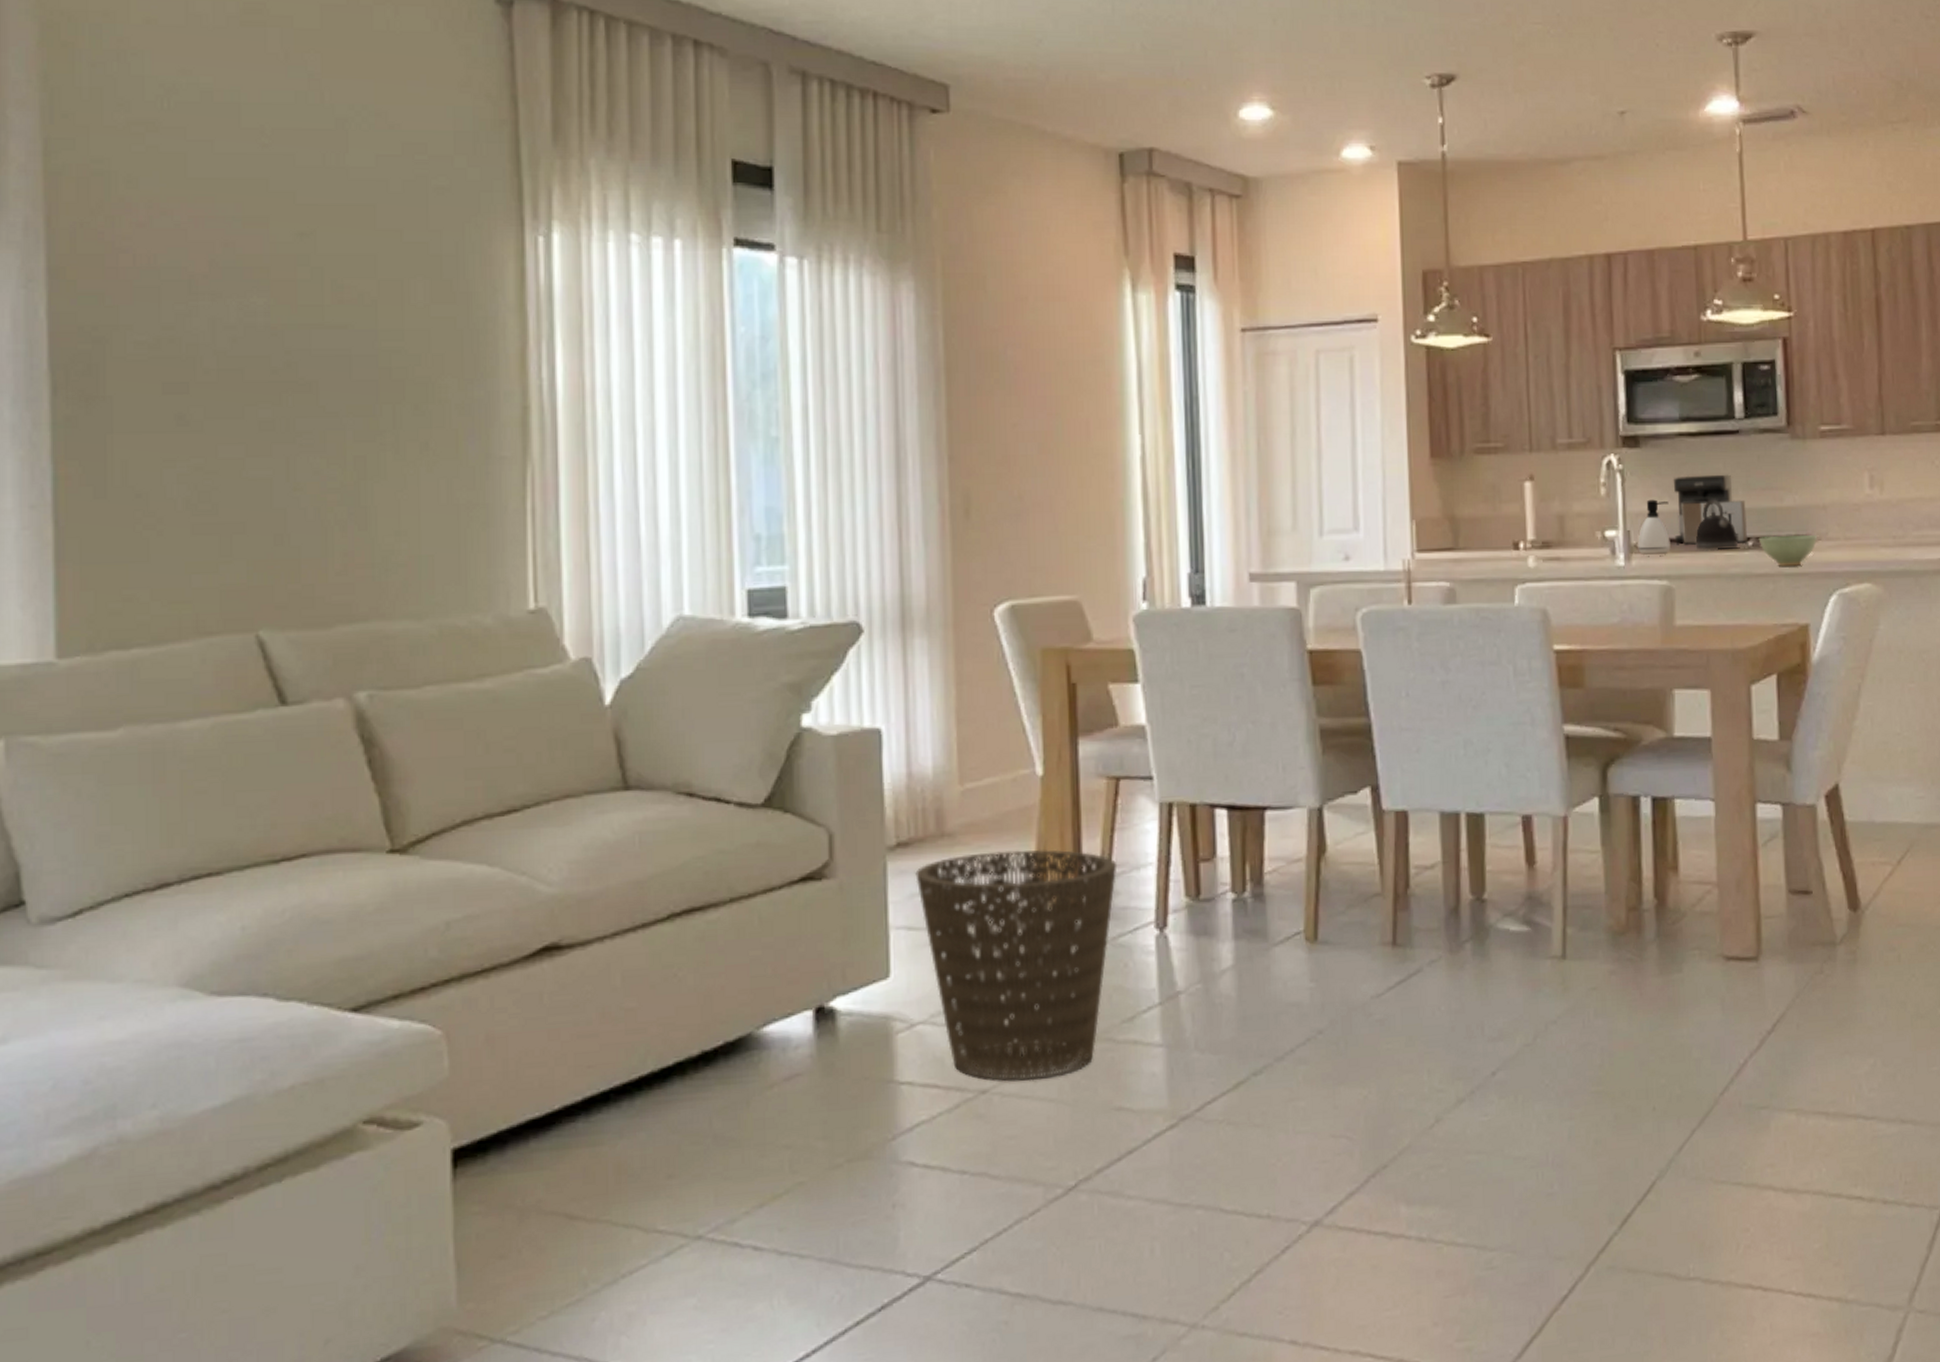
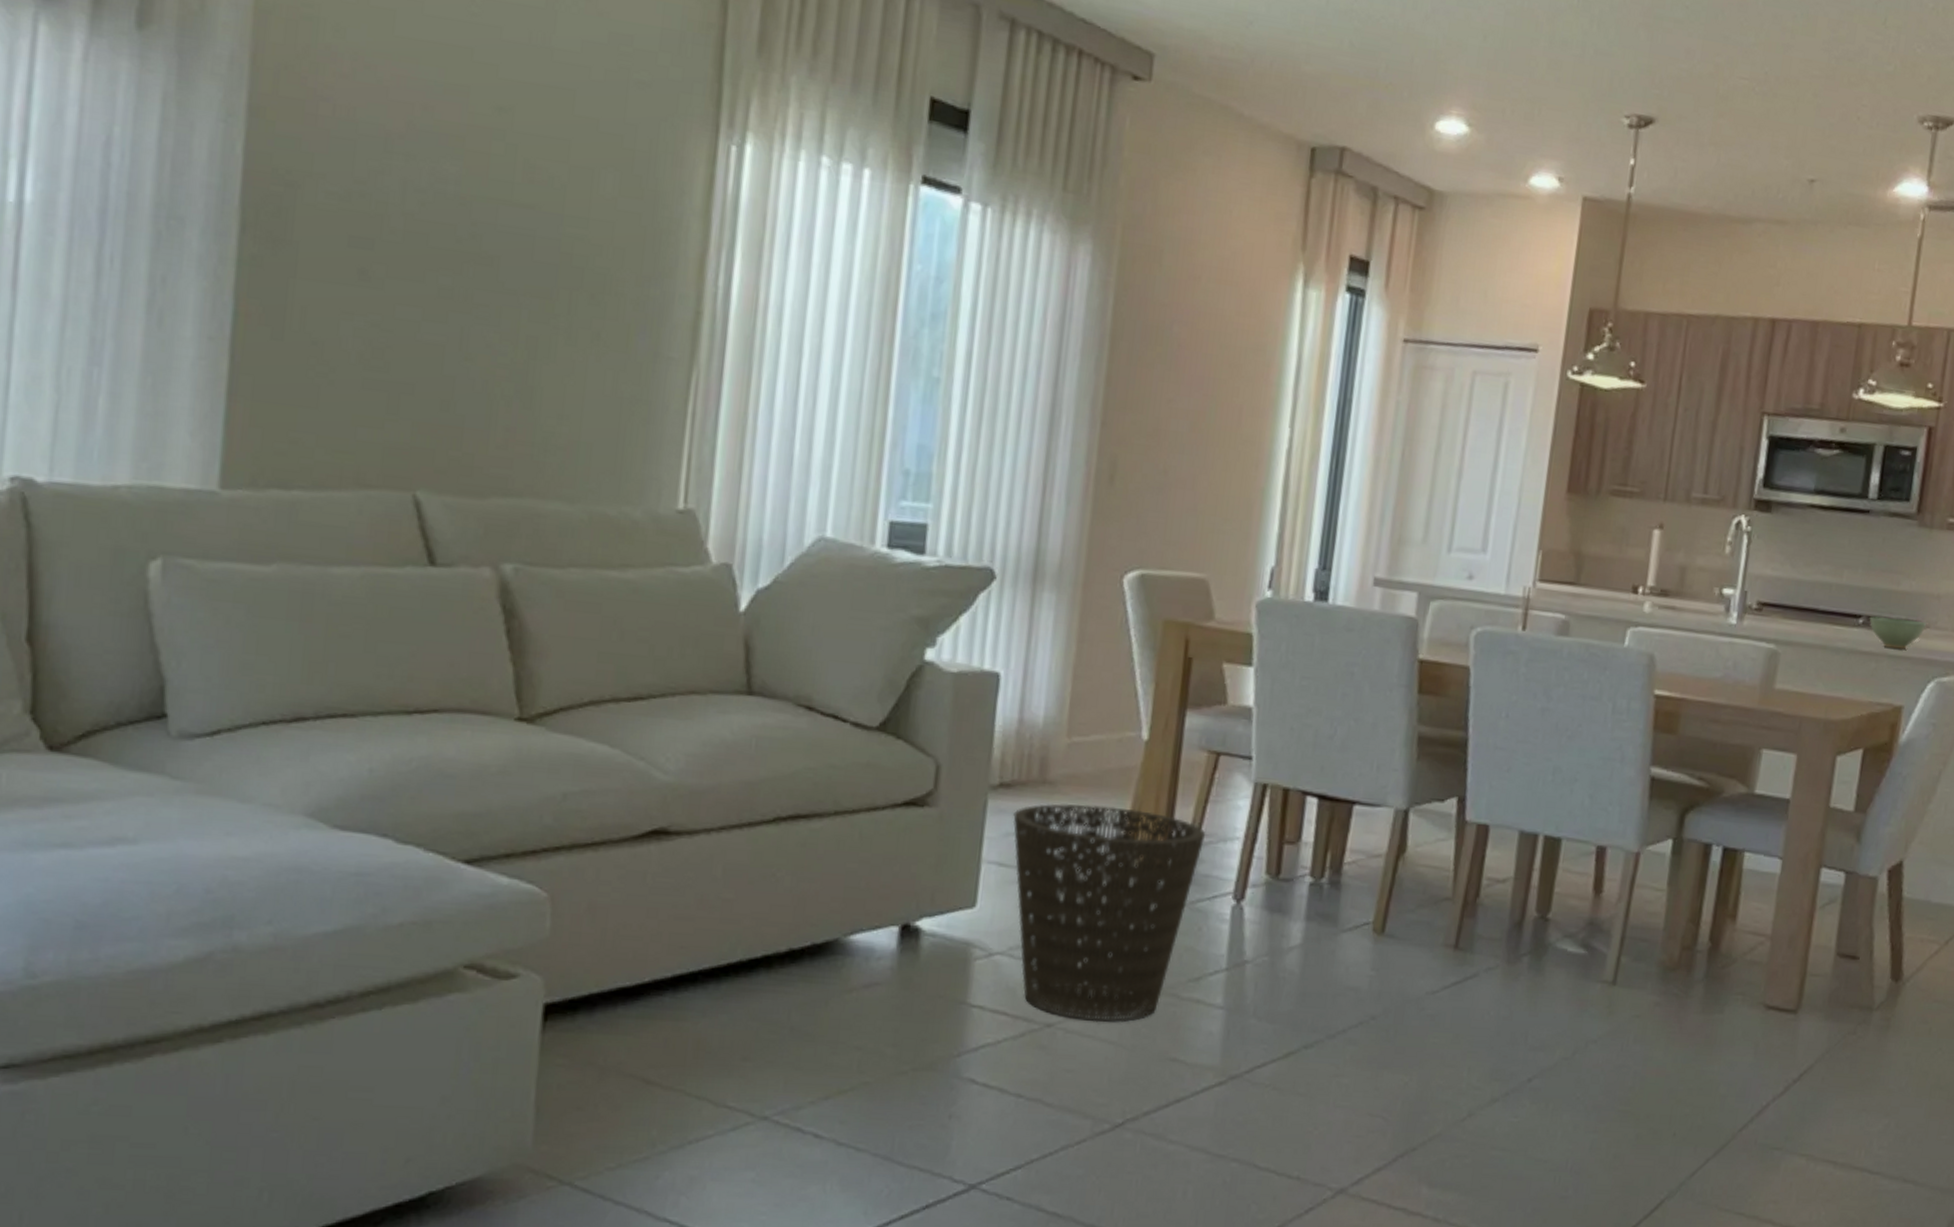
soap dispenser: present [1637,499,1671,557] -> none [1751,564,1789,621]
coffee maker: present [1673,474,1732,544] -> none [1789,546,1854,612]
toaster: present [1681,500,1747,546] -> none [1796,572,1864,621]
kettle: present [1695,499,1739,551] -> none [1807,573,1850,624]

